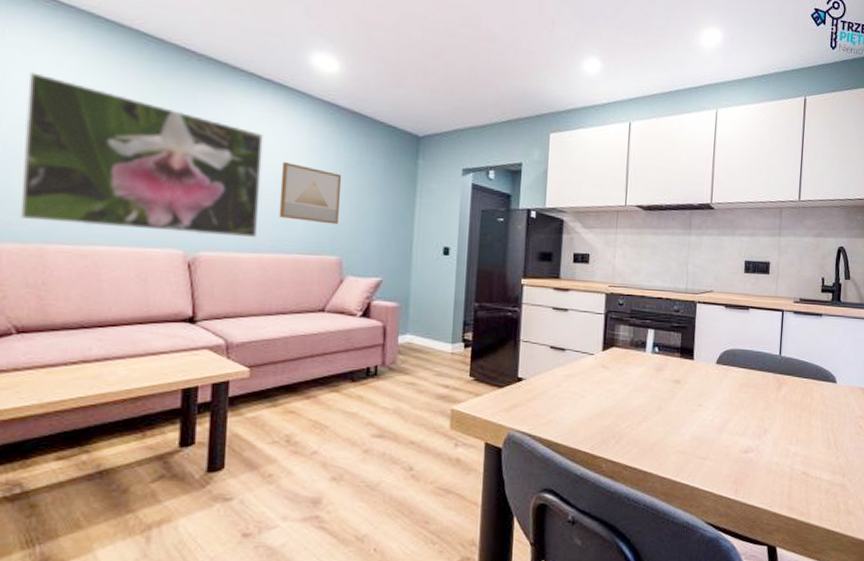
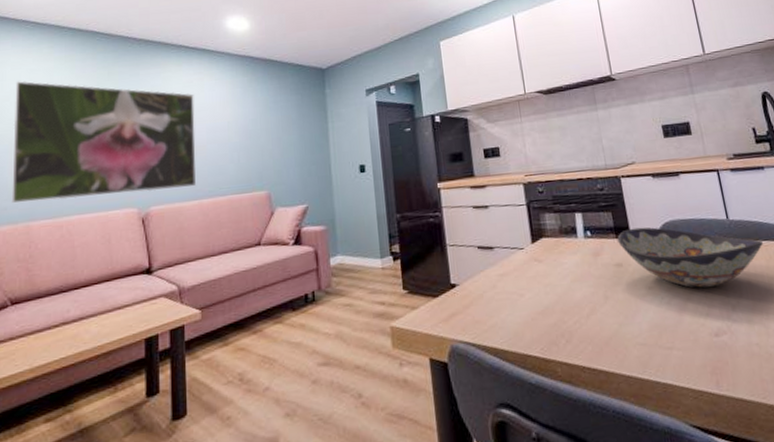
wall art: present [279,162,342,225] -> none [211,114,264,165]
decorative bowl: none [681,350,804,411] -> present [617,227,764,288]

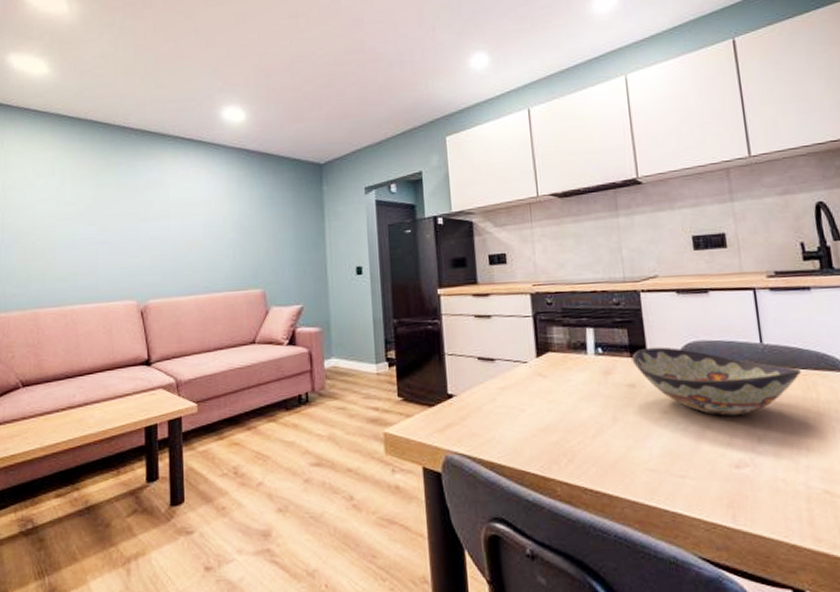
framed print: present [11,81,197,204] -> none [19,170,193,291]

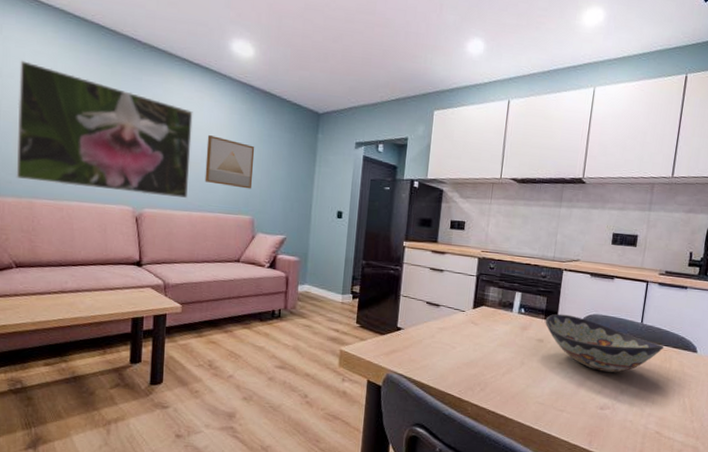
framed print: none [19,170,193,291] -> present [16,60,193,199]
wall art: none [207,209,260,261] -> present [204,135,255,189]

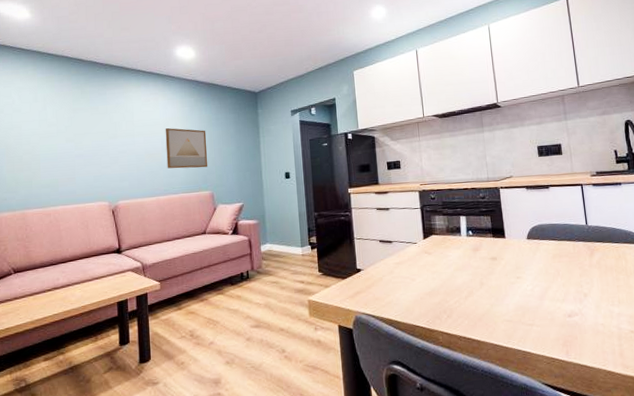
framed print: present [16,60,193,199] -> none [8,97,154,195]
decorative bowl: present [545,313,664,373] -> none [494,229,615,279]

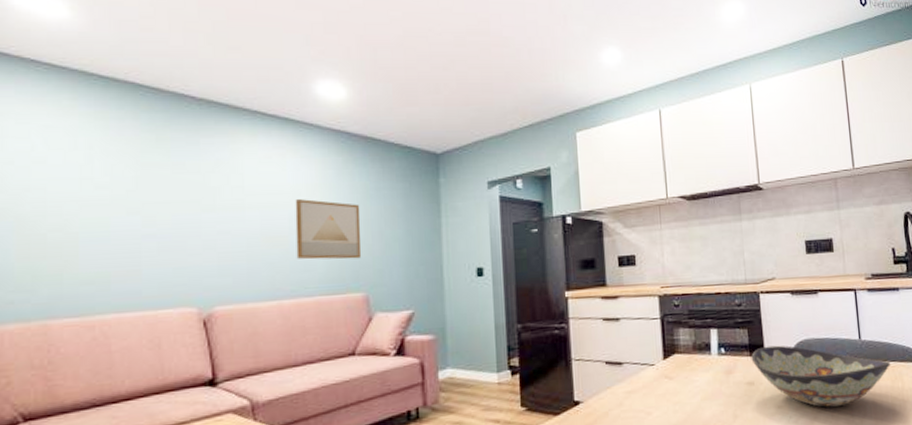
decorative bowl: none [494,229,615,279] -> present [751,345,891,407]

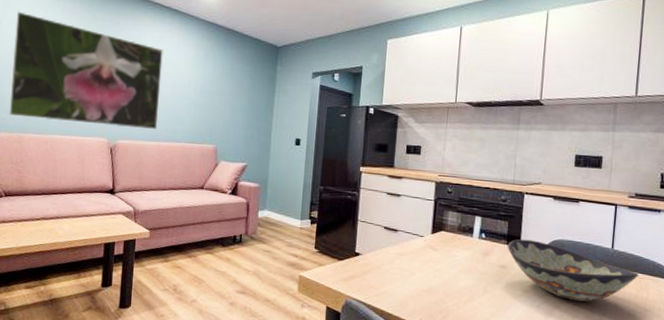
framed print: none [21,140,275,297] -> present [9,11,163,130]
wall art: present [295,199,362,260] -> none [172,71,219,120]

